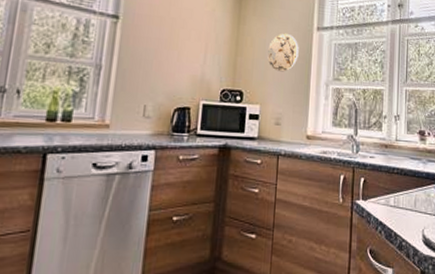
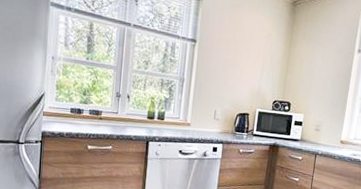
decorative plate: present [267,33,299,72] -> none [312,54,341,88]

